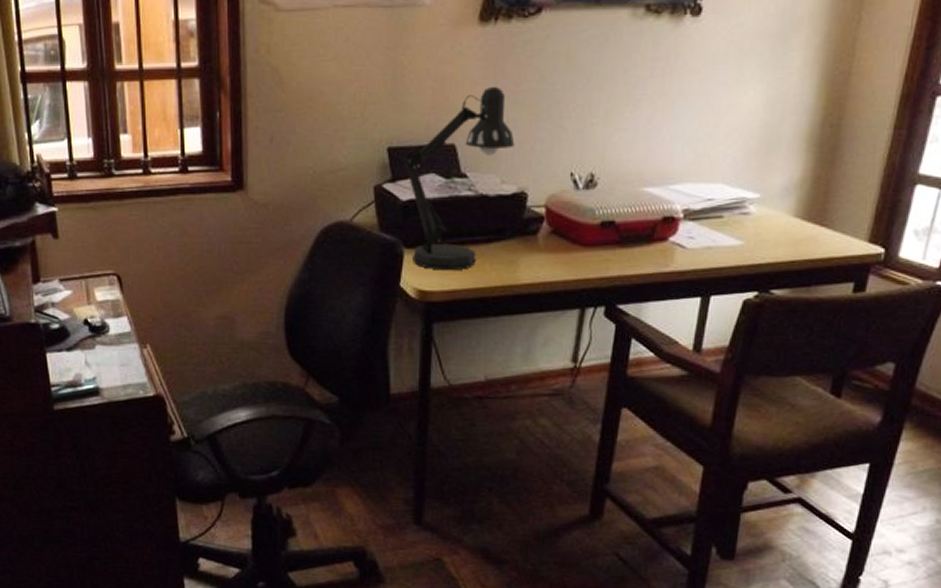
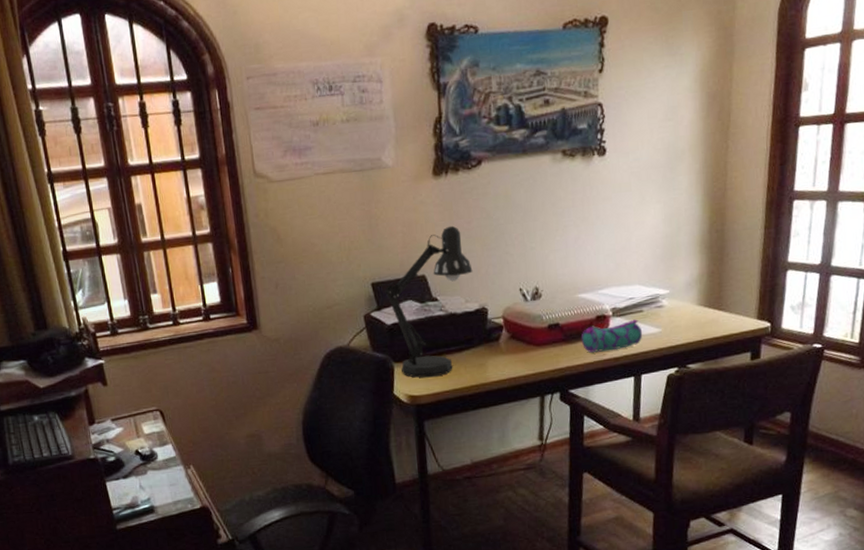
pencil case: none [640,226,719,262] -> present [581,319,643,353]

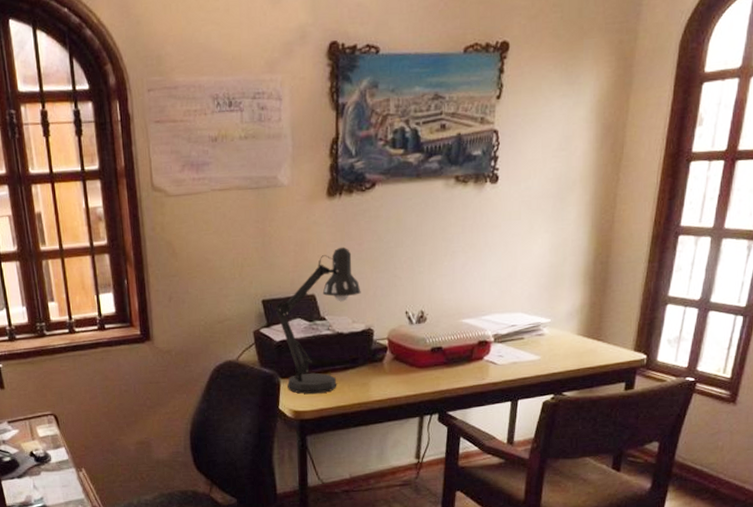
pencil case: present [581,319,643,353] -> none [462,346,522,377]

